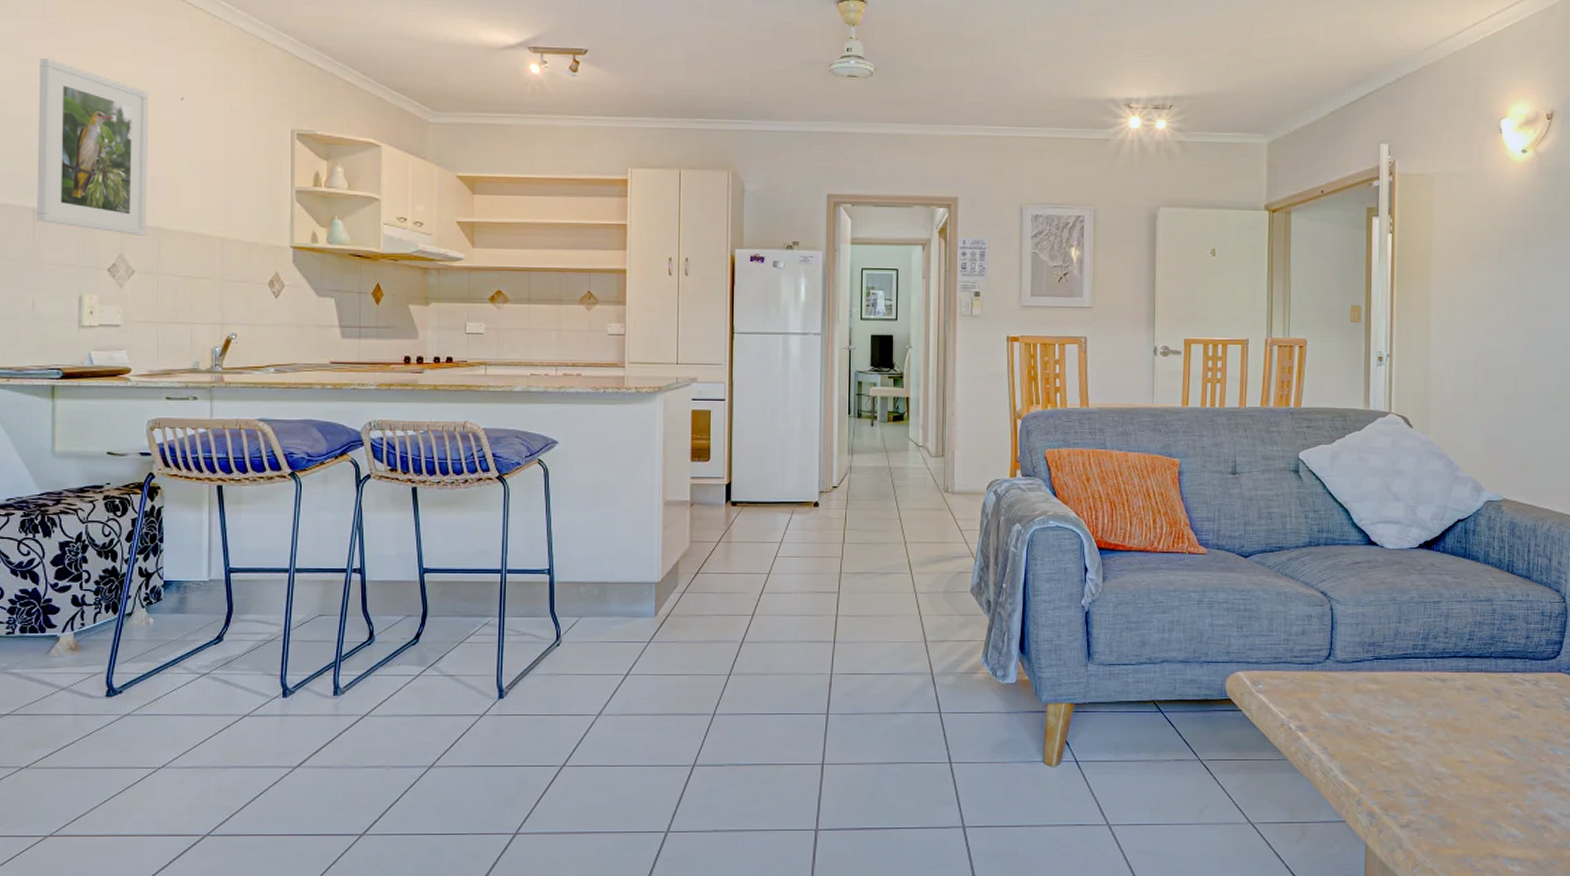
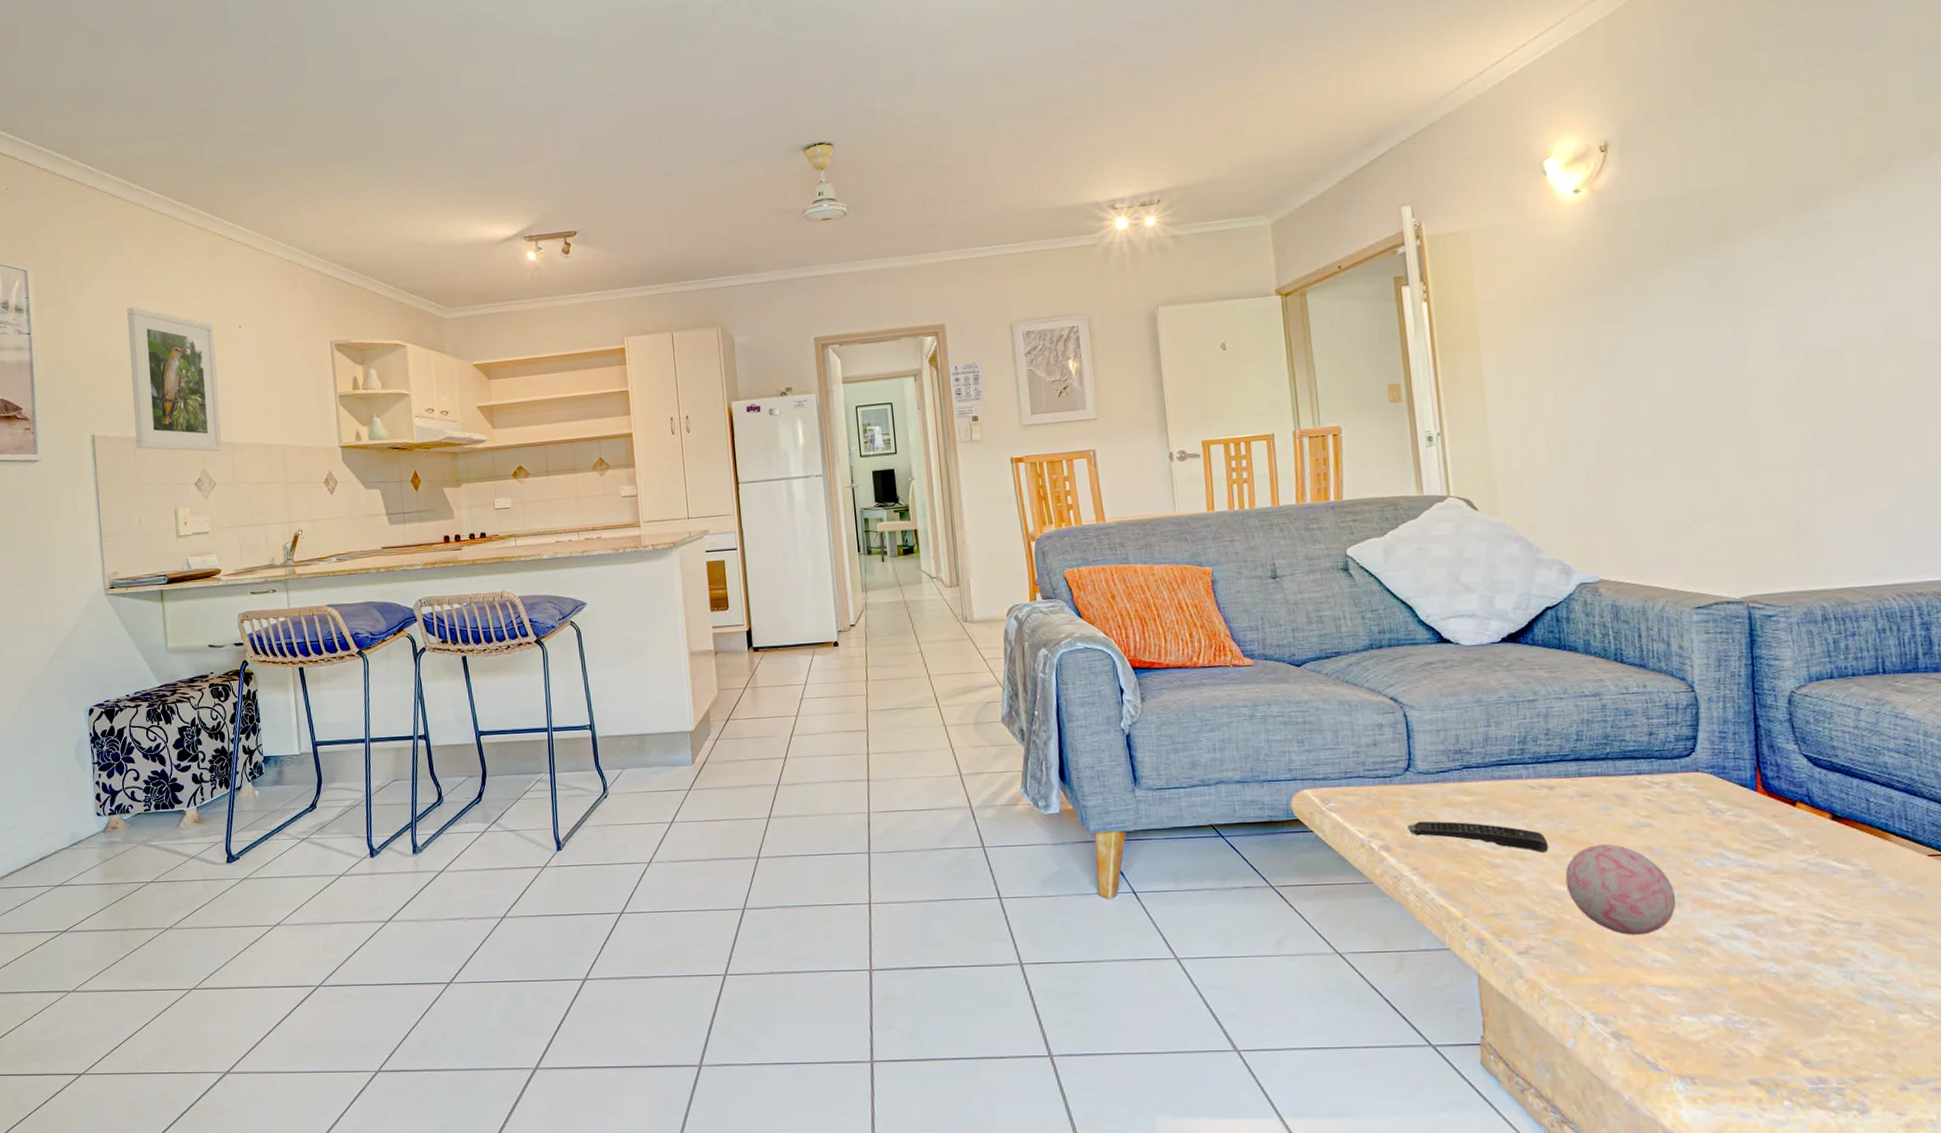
remote control: none [1322,705,1436,738] -> present [1408,821,1549,853]
decorative ball: none [1446,733,1531,812] -> present [1565,844,1677,935]

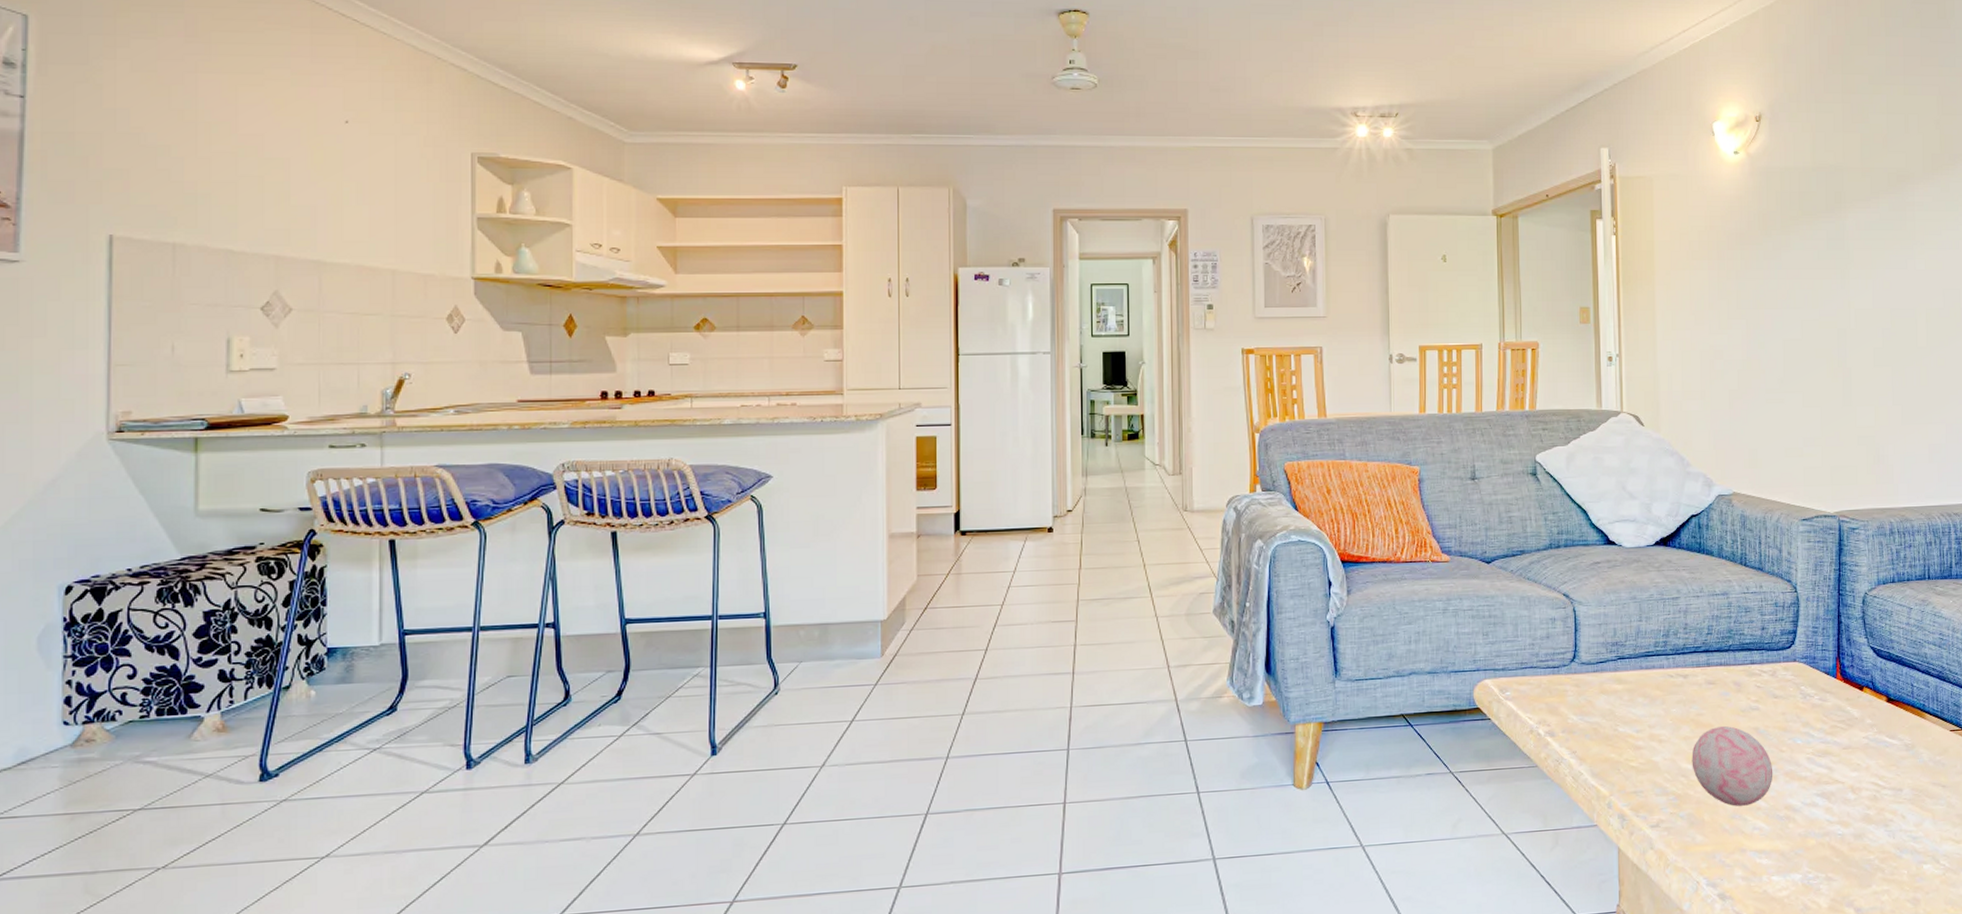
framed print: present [127,307,222,452] -> none [177,81,309,270]
remote control: present [1408,821,1549,853] -> none [1570,707,1680,735]

